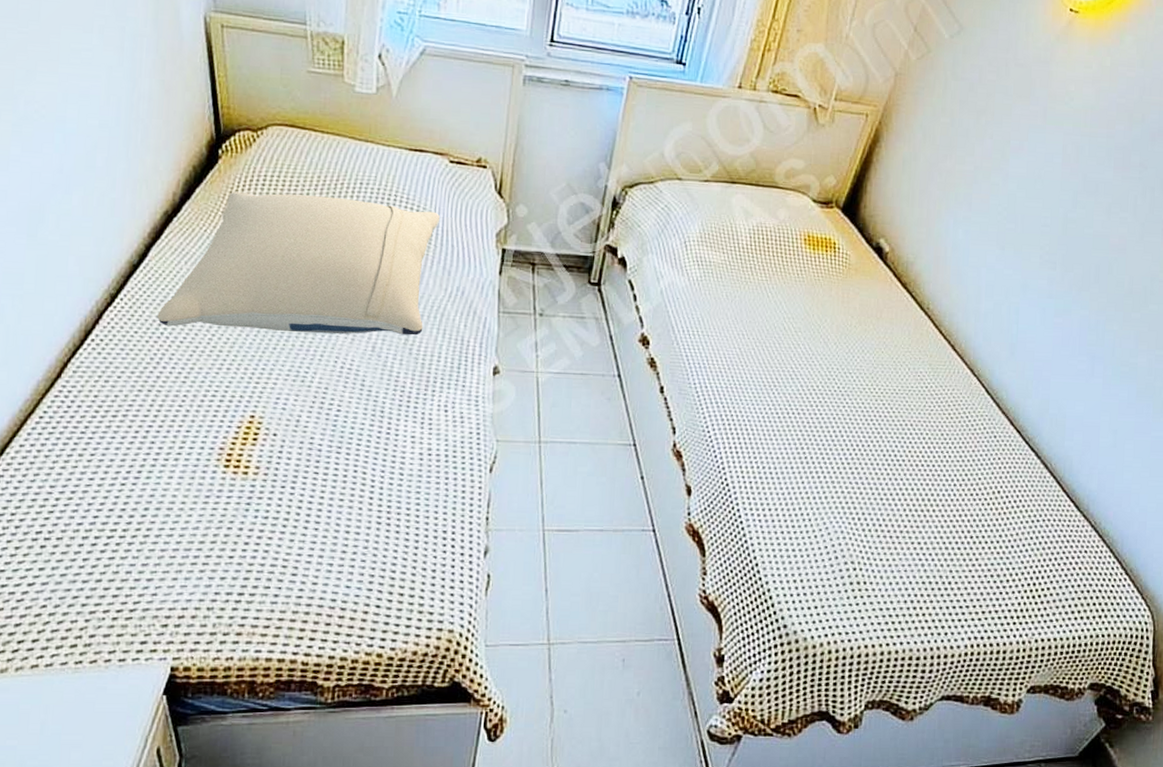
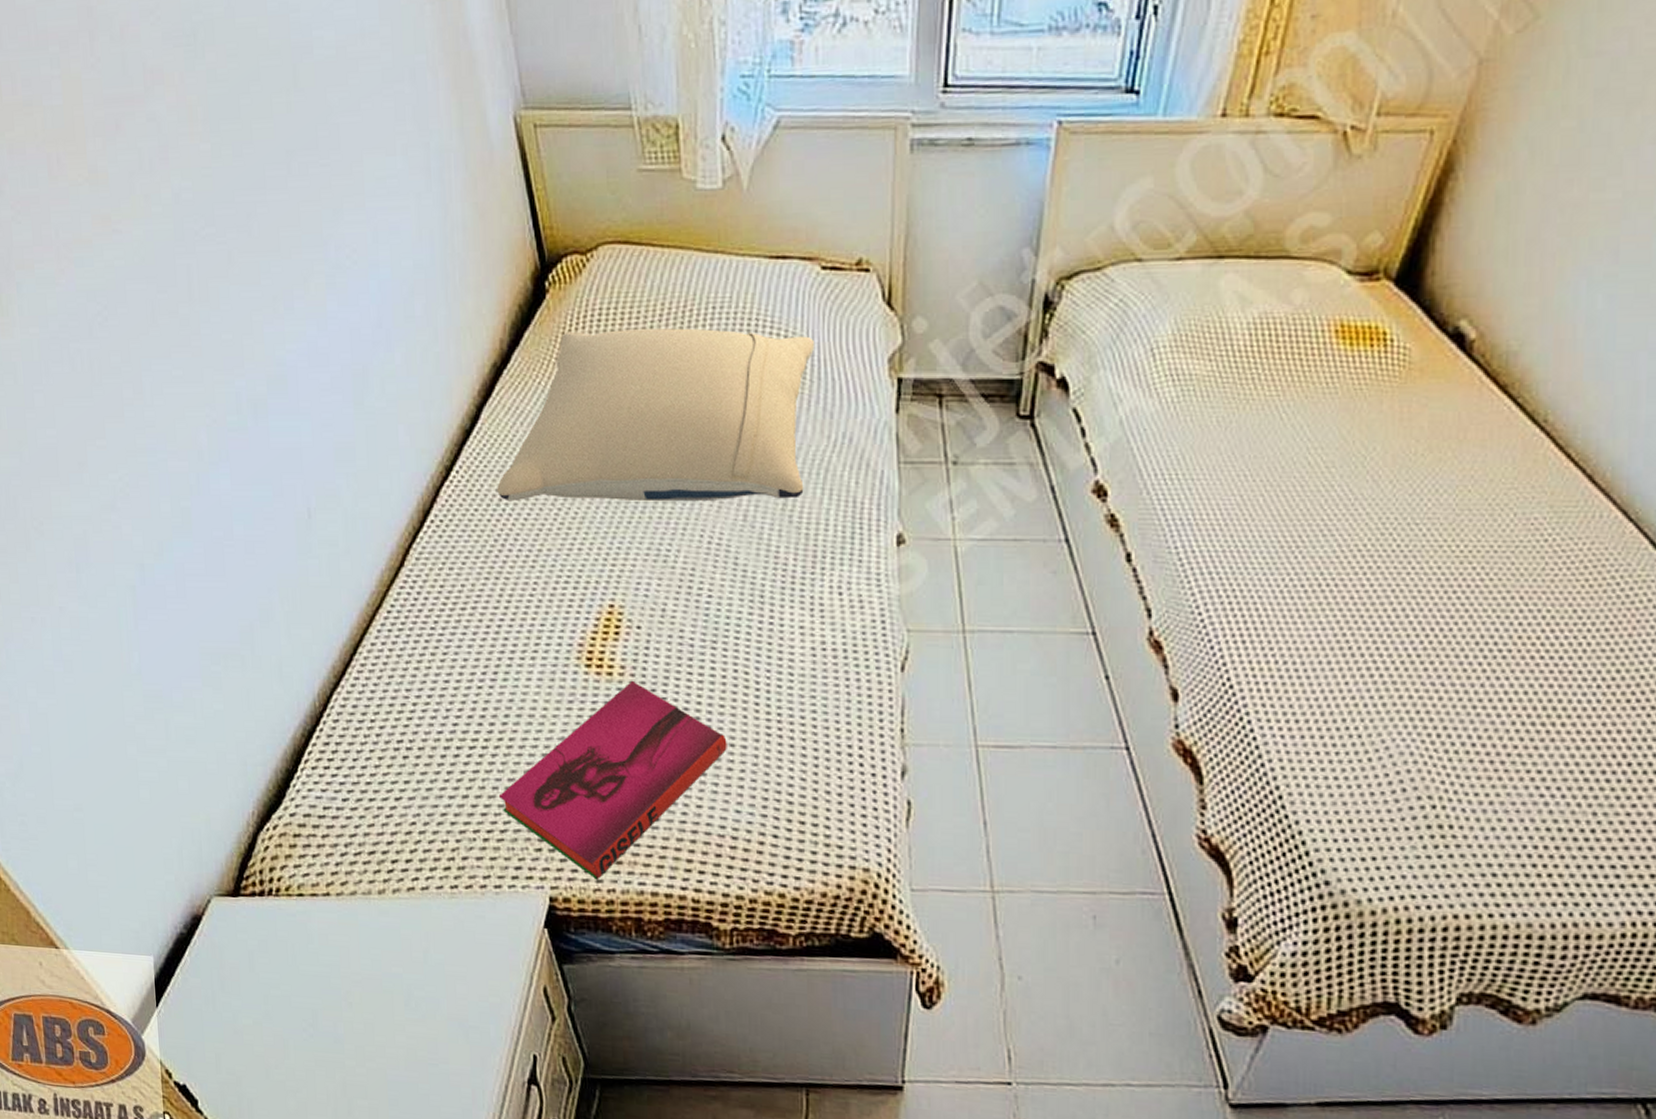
hardback book: none [132,478,343,650] -> present [500,680,727,881]

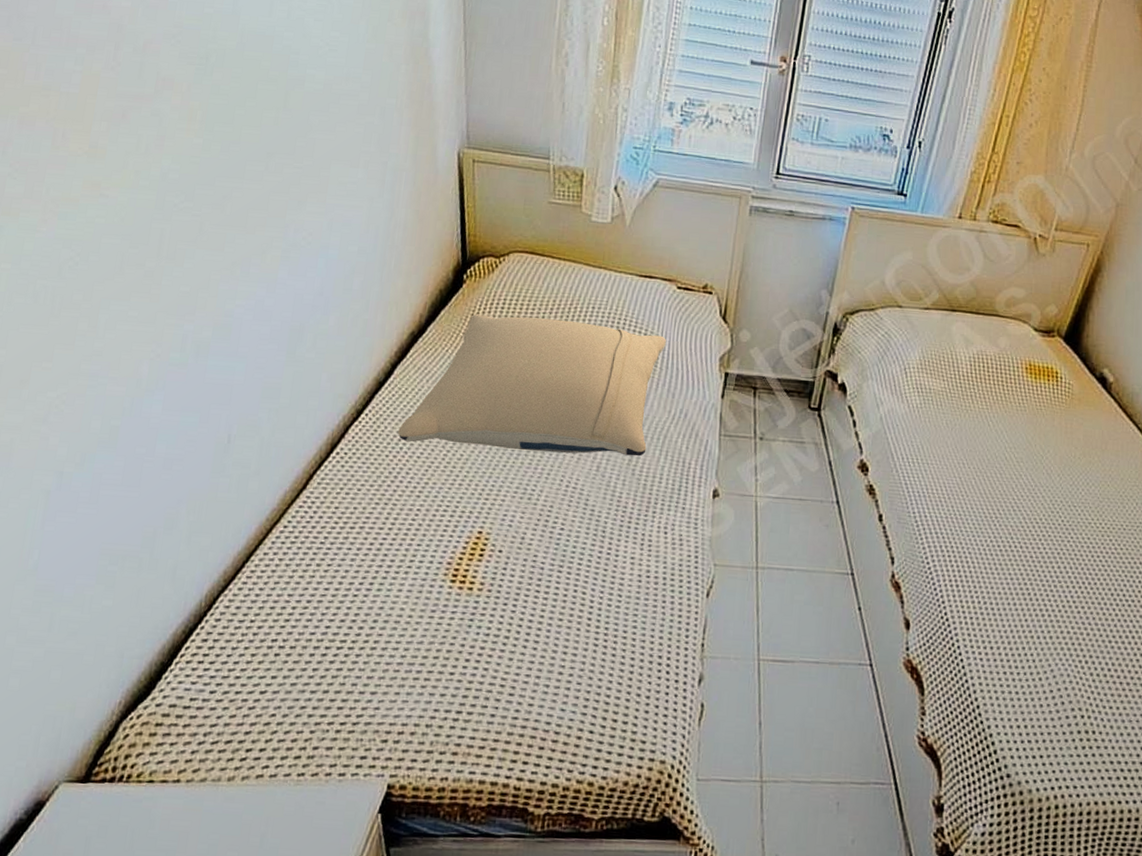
hardback book: present [500,680,727,881] -> none [357,595,561,770]

